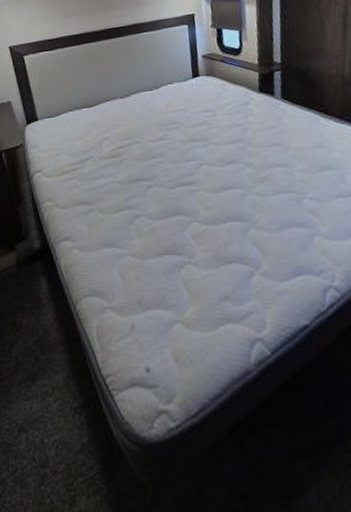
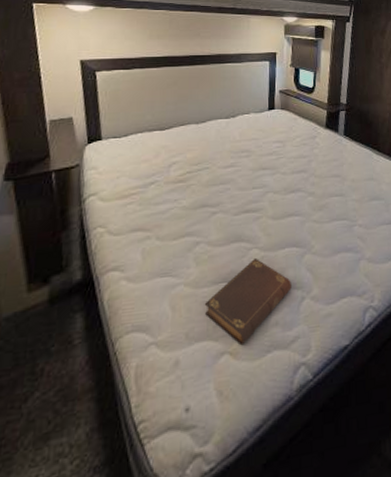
book: none [151,231,238,316] -> present [204,257,292,346]

